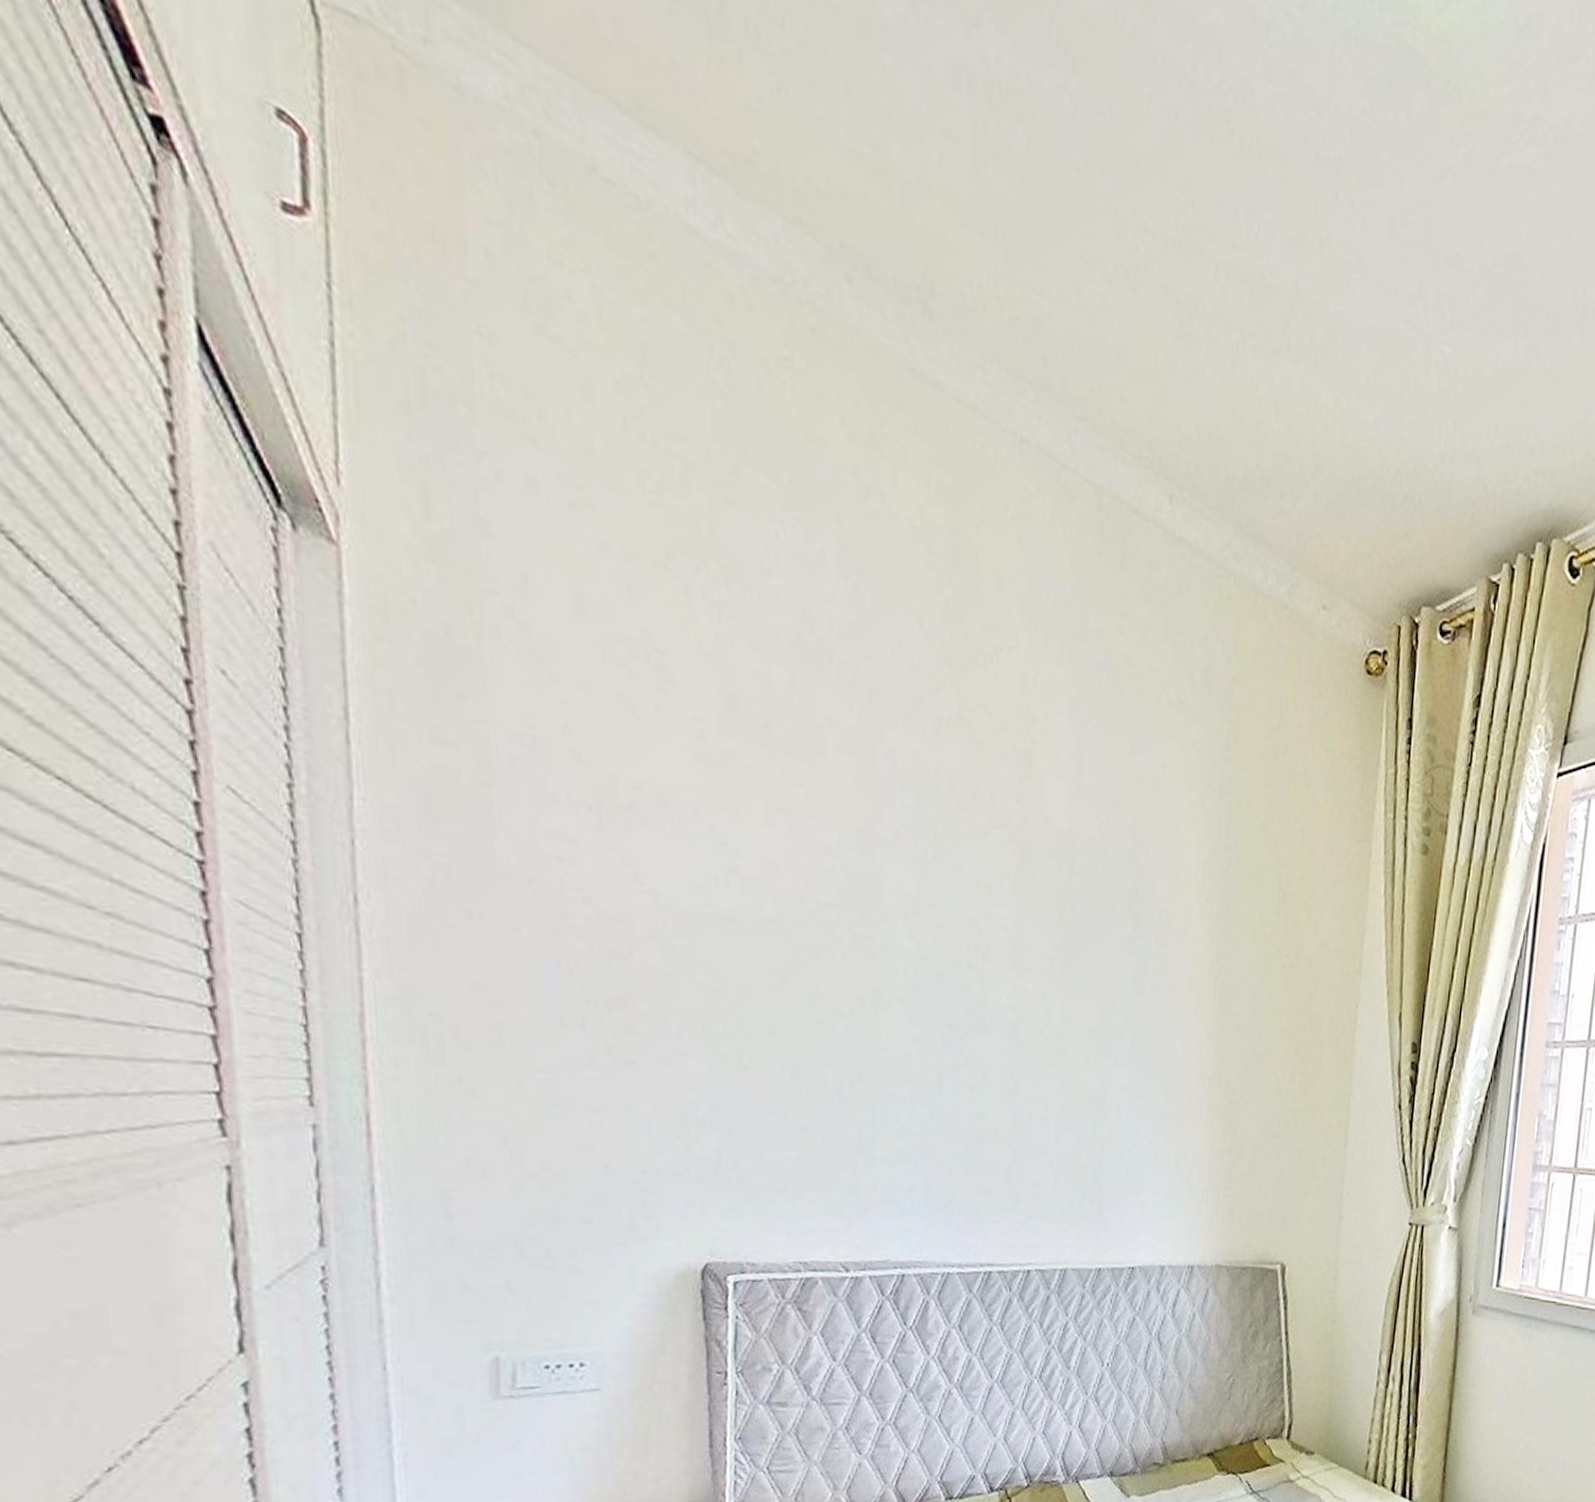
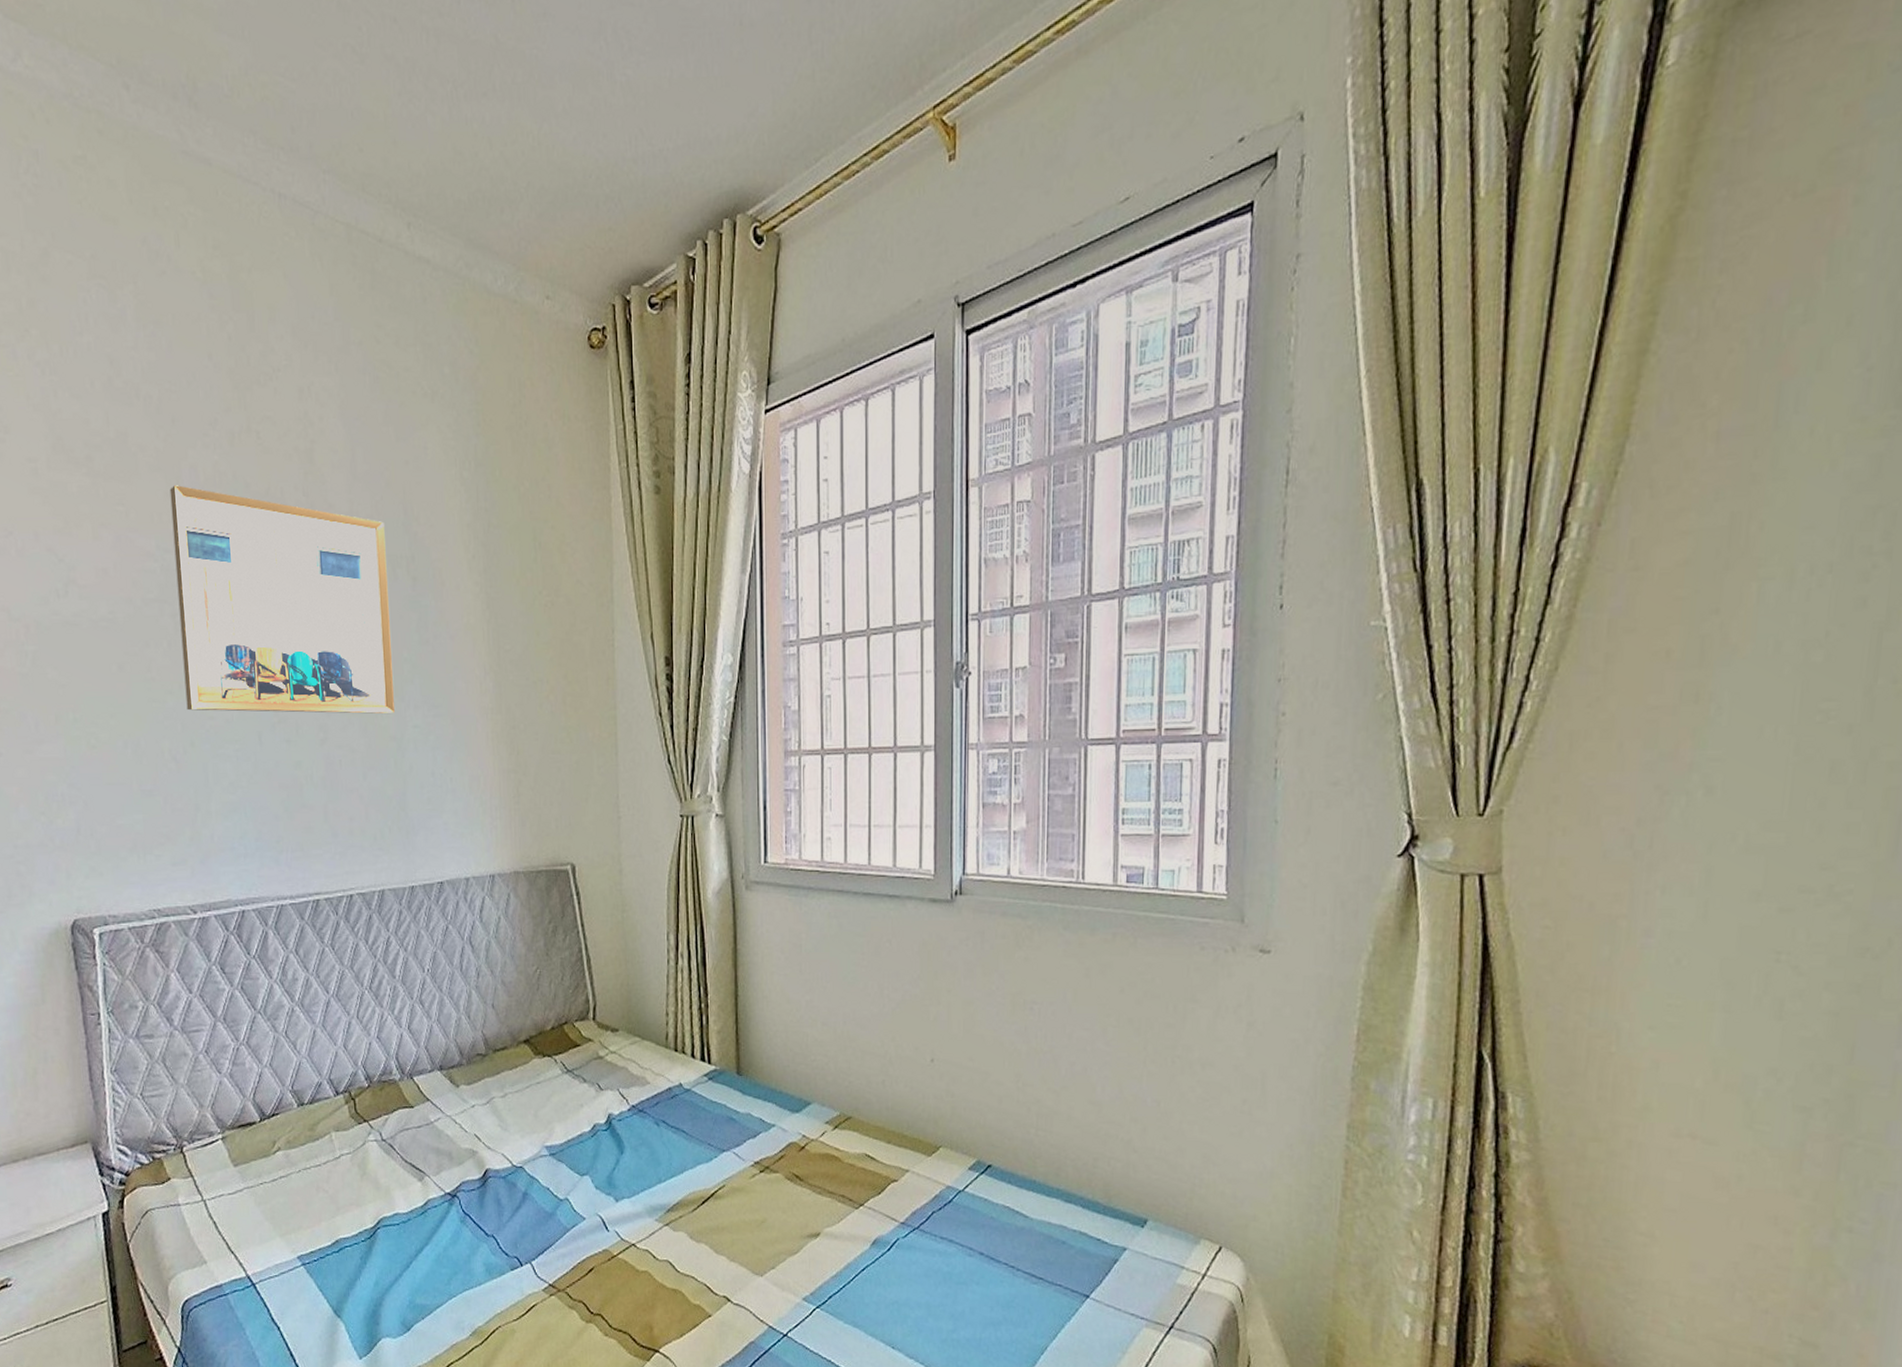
wall art: none [858,772,1108,1069] -> present [170,485,396,714]

